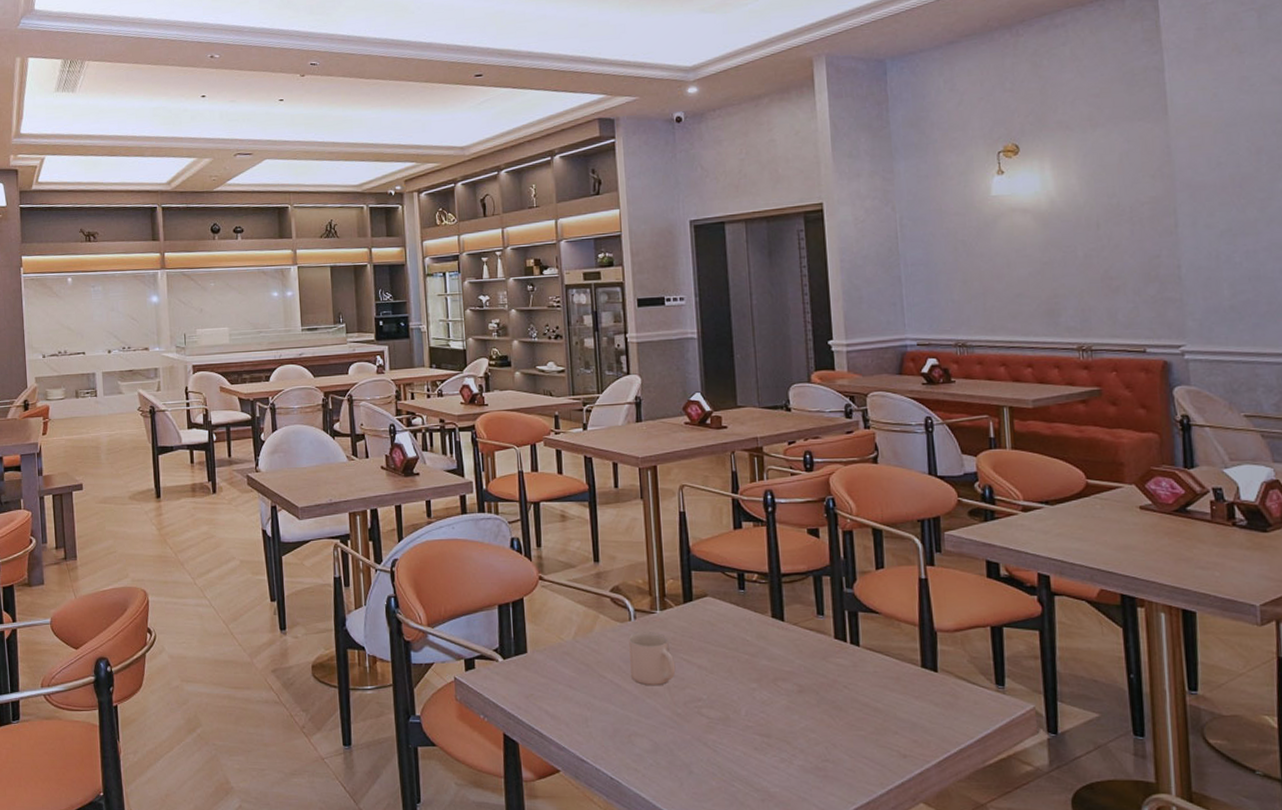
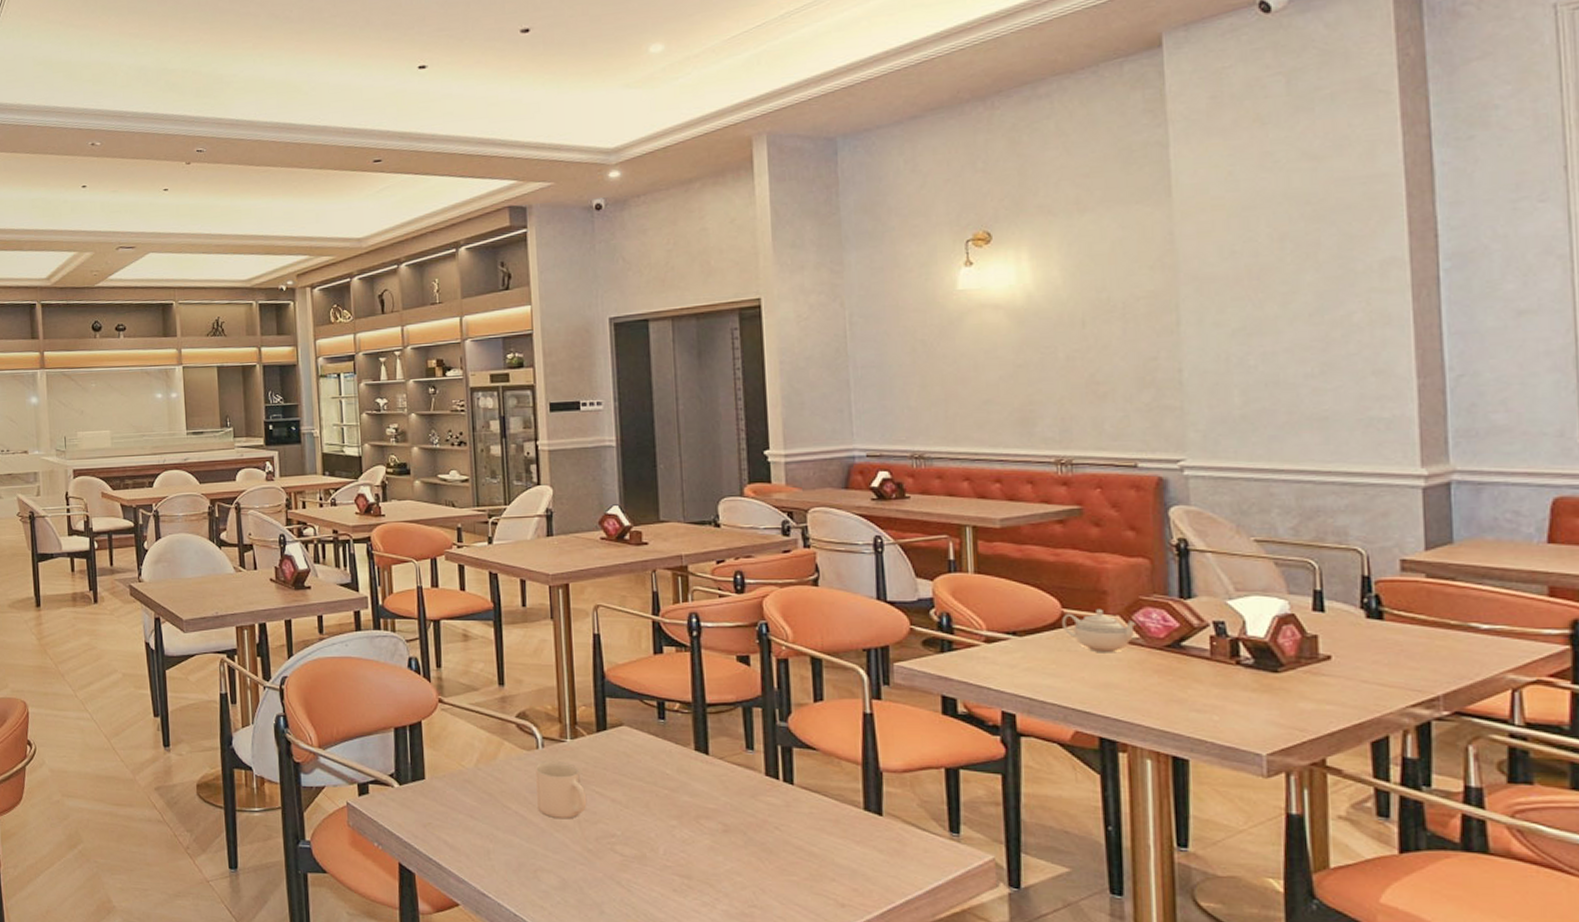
teapot: none [1087,479,1149,519] -> present [1062,608,1137,653]

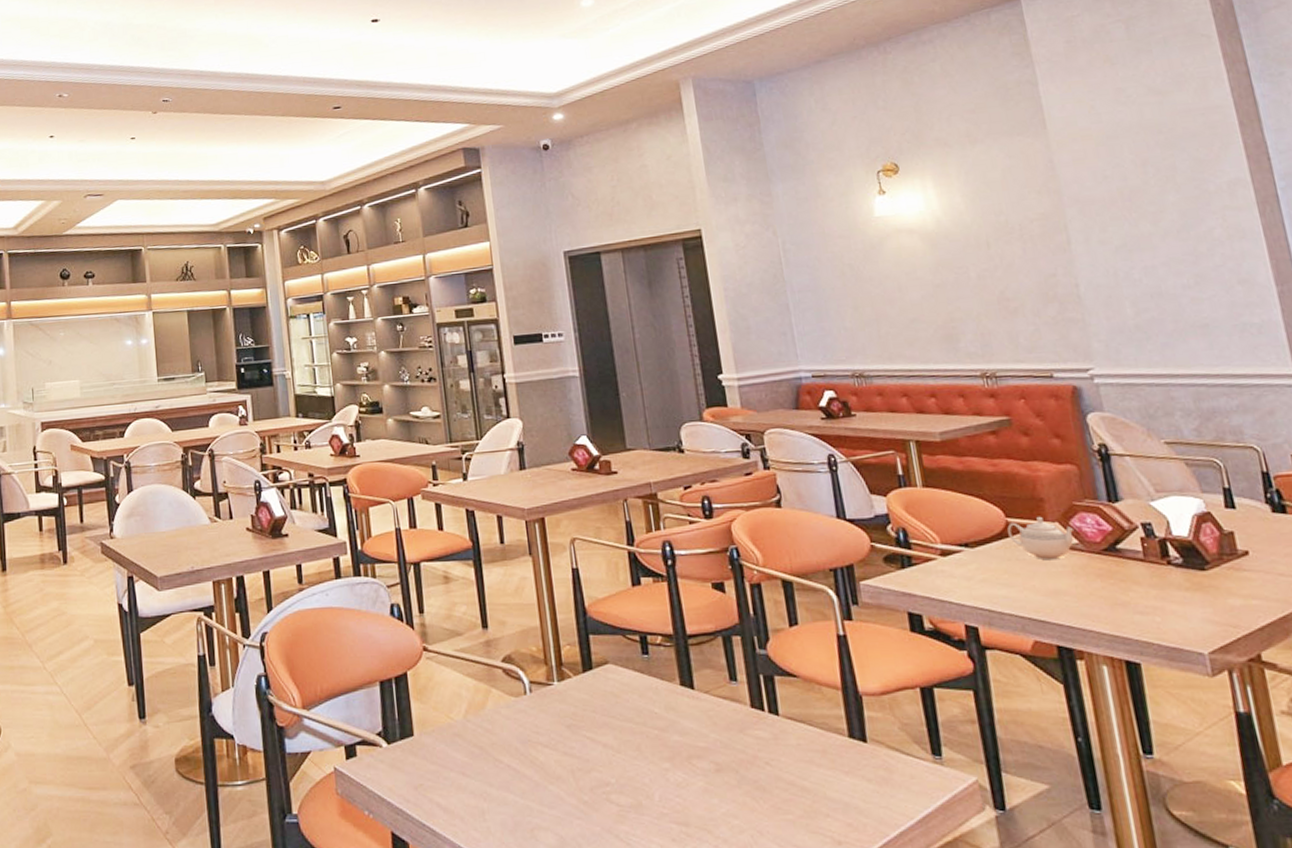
cup: present [536,761,587,819] -> none [525,706,579,770]

